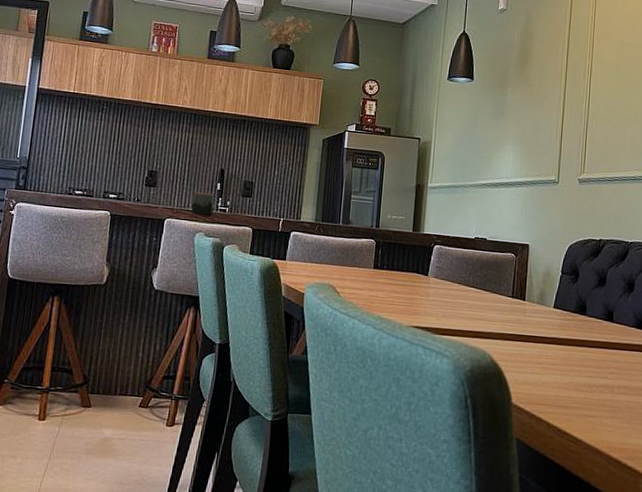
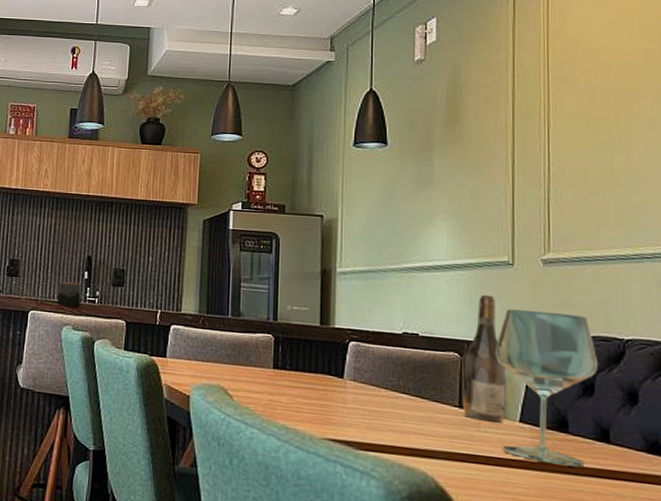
wine bottle: none [514,206,547,309] -> present [462,294,506,423]
wine glass: none [540,218,611,342] -> present [494,309,599,468]

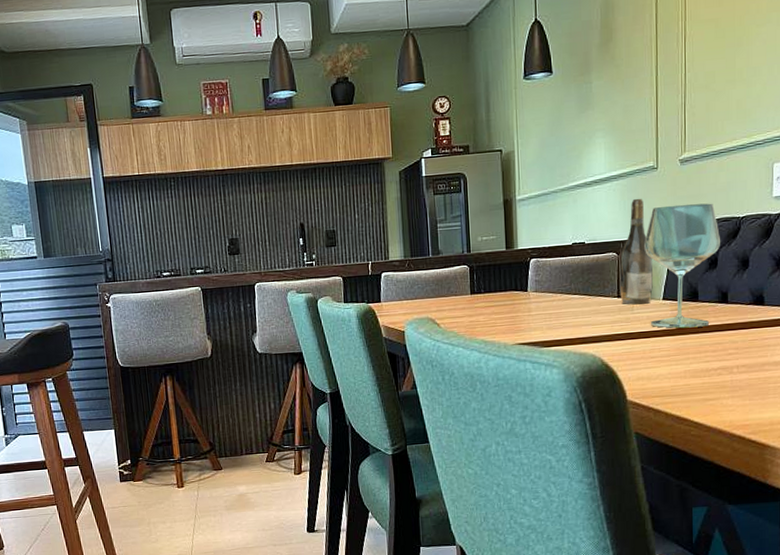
mug: present [56,281,83,309] -> none [277,250,301,275]

